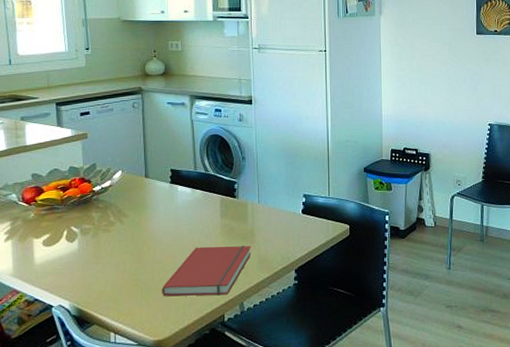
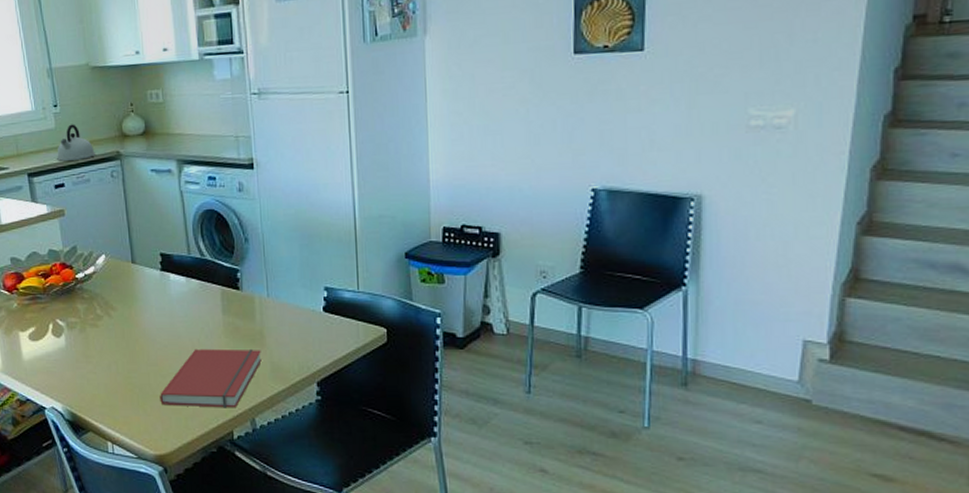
kettle: none [85,64,120,94] -> present [57,124,95,162]

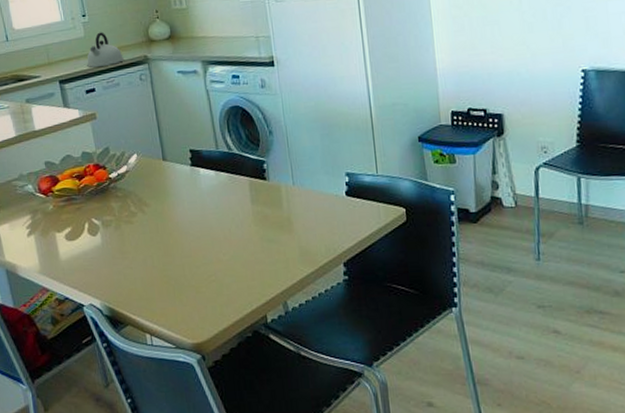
book: present [160,348,262,408] -> none [195,235,291,295]

